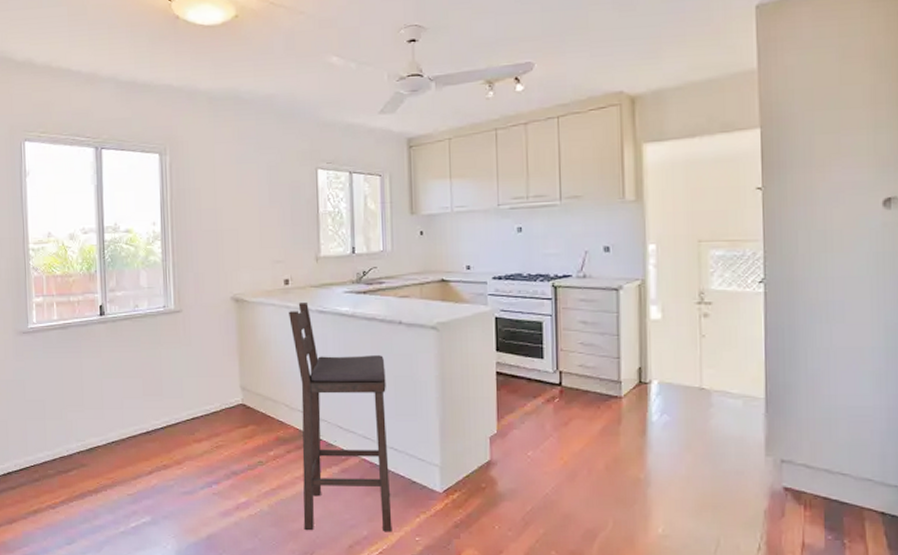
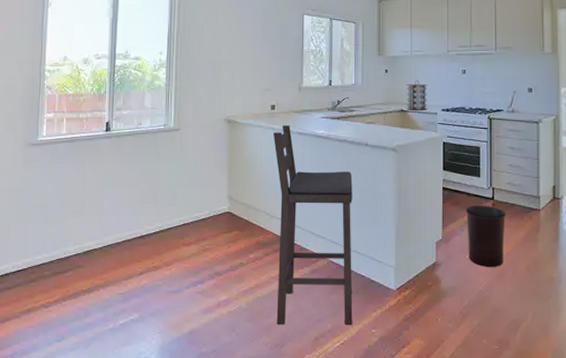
spice rack: none [447,242,474,281] -> present [406,80,427,111]
waste bin: none [525,392,578,466] -> present [465,205,506,267]

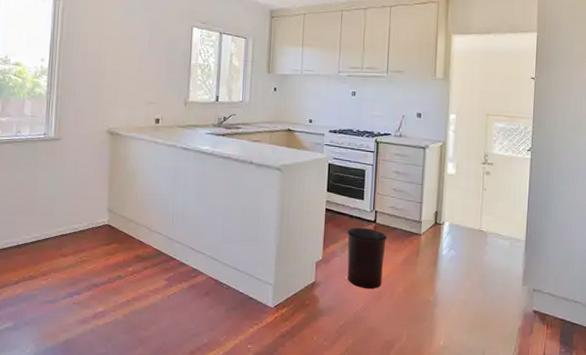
bar stool: present [274,125,353,326] -> none [152,140,236,341]
spice rack: present [406,80,427,111] -> none [293,99,316,132]

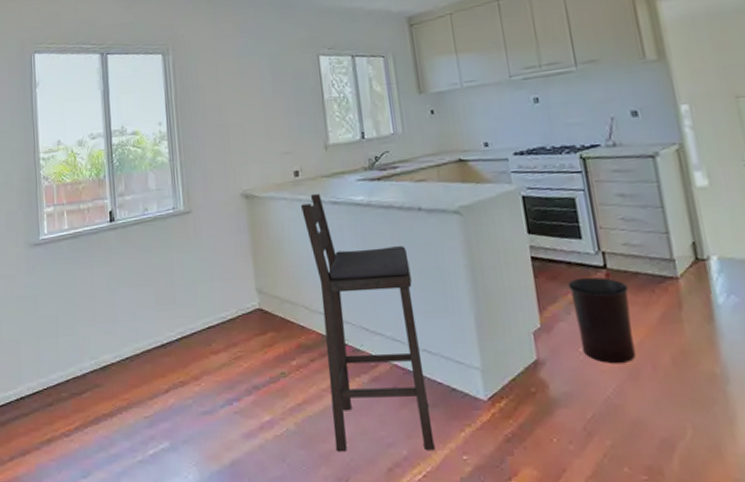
bar stool: none [152,140,236,341] -> present [301,194,435,451]

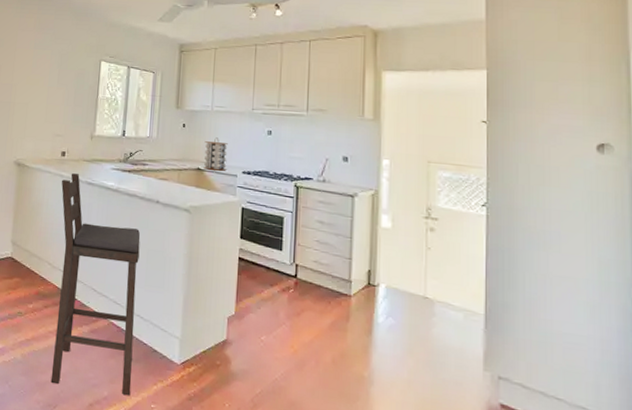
spice rack: none [460,118,494,160] -> present [203,137,228,172]
waste bin: present [567,277,636,363] -> none [263,281,311,355]

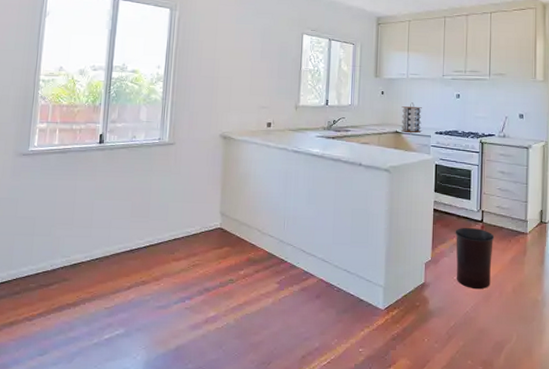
bar stool: present [50,173,141,396] -> none [264,143,345,344]
waste bin: none [263,281,311,355] -> present [455,227,495,289]

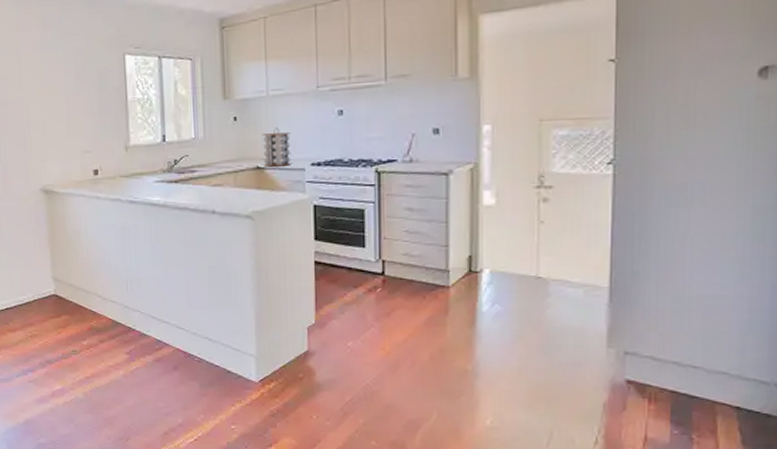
waste bin: present [455,227,495,289] -> none [345,282,402,357]

